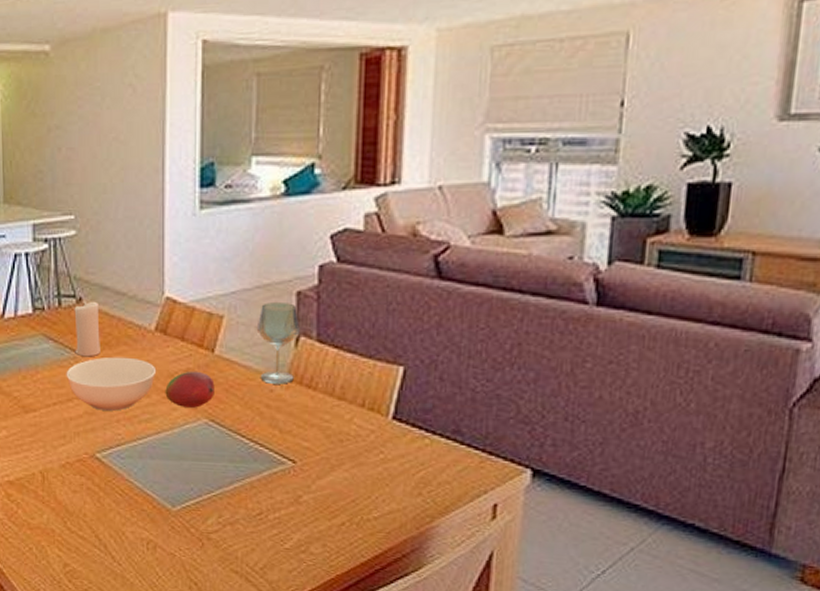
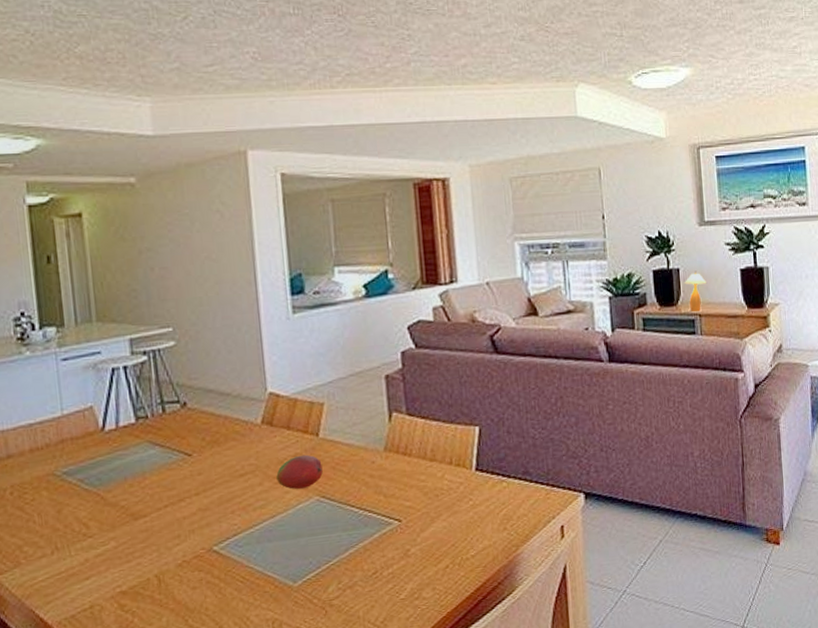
bowl: present [66,356,157,411] -> none [175,451,267,505]
candle: present [74,301,100,357] -> none [179,404,209,457]
wine glass: present [256,303,300,384] -> none [354,385,392,457]
table lamp: none [735,187,776,248] -> present [684,270,707,313]

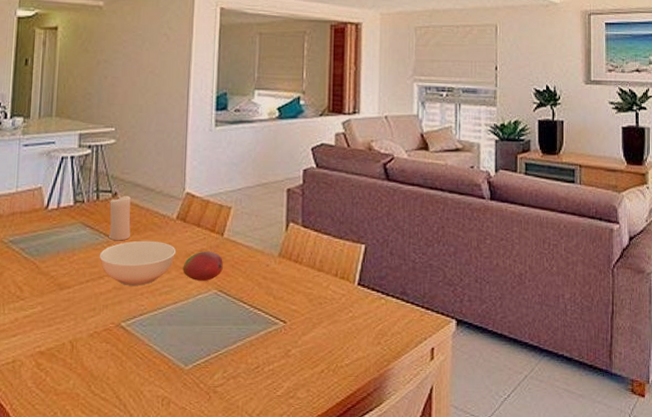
bowl: none [175,451,267,505] -> present [99,240,177,285]
candle: none [179,404,209,457] -> present [108,195,131,241]
table lamp: present [684,270,707,313] -> none [567,124,590,163]

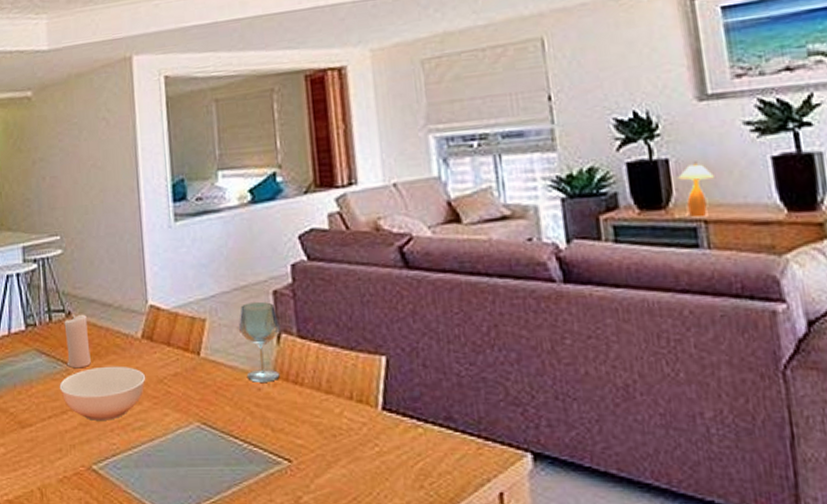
fruit: present [183,251,223,281] -> none [155,374,204,412]
wine glass: none [256,197,289,260] -> present [238,302,280,382]
table lamp: none [567,124,590,163] -> present [676,161,716,218]

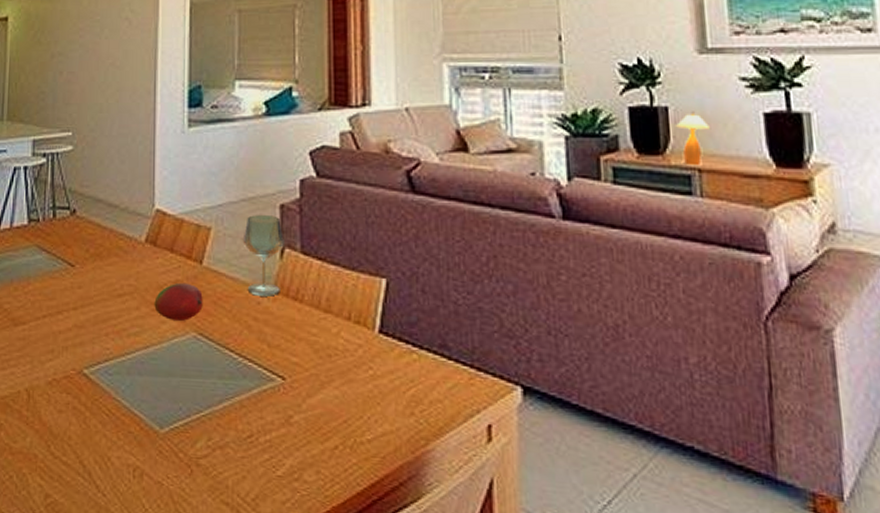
bowl: present [59,366,146,421] -> none [57,268,146,324]
candle: present [64,314,91,369] -> none [67,213,92,269]
fruit: none [155,374,204,412] -> present [154,282,203,321]

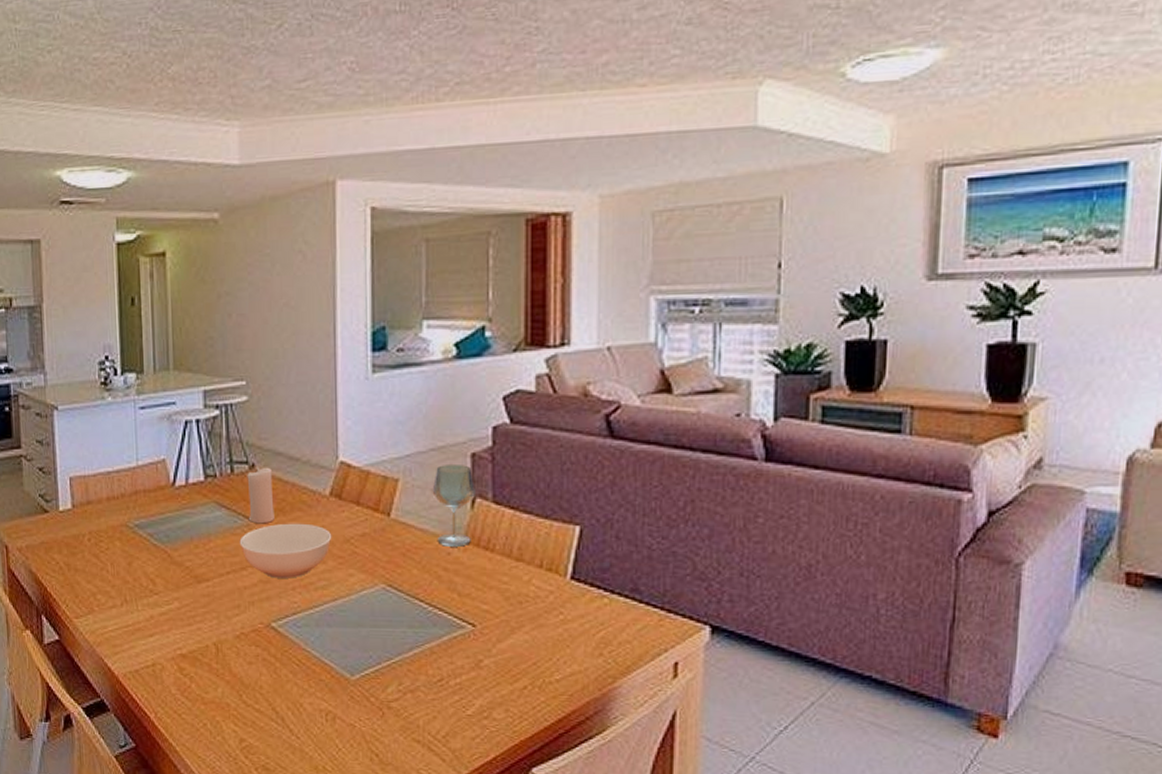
bowl: none [57,268,146,324] -> present [239,523,332,578]
candle: none [67,213,92,269] -> present [247,467,274,524]
fruit: present [154,282,203,321] -> none [341,535,391,573]
table lamp: present [675,111,711,166] -> none [892,344,930,403]

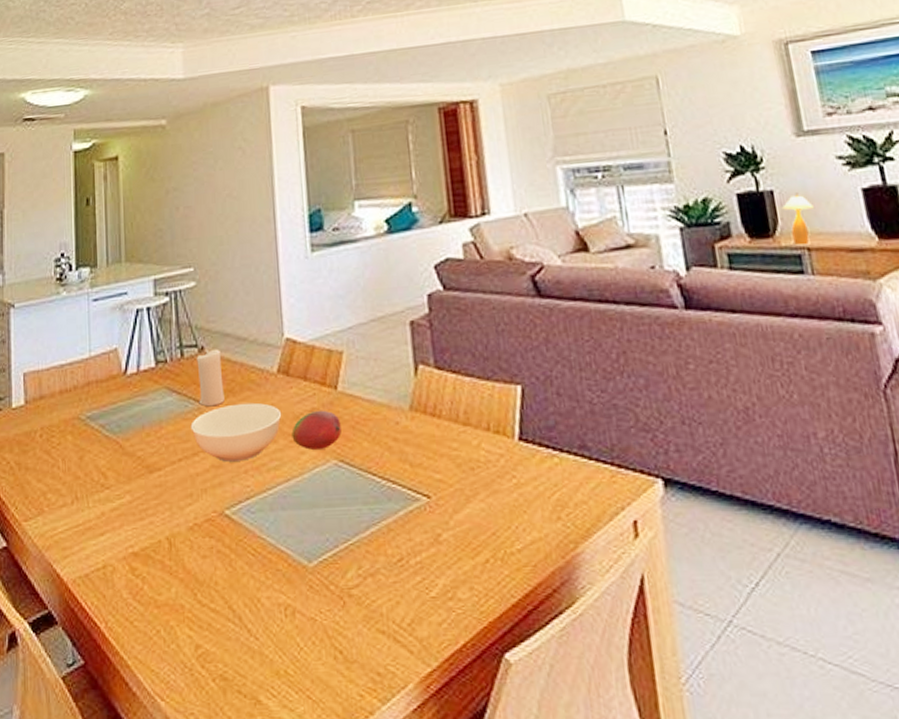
fruit: none [341,535,391,573] -> present [292,410,341,450]
wine glass: present [432,465,475,547] -> none [375,333,418,416]
table lamp: none [892,344,930,403] -> present [781,192,816,246]

